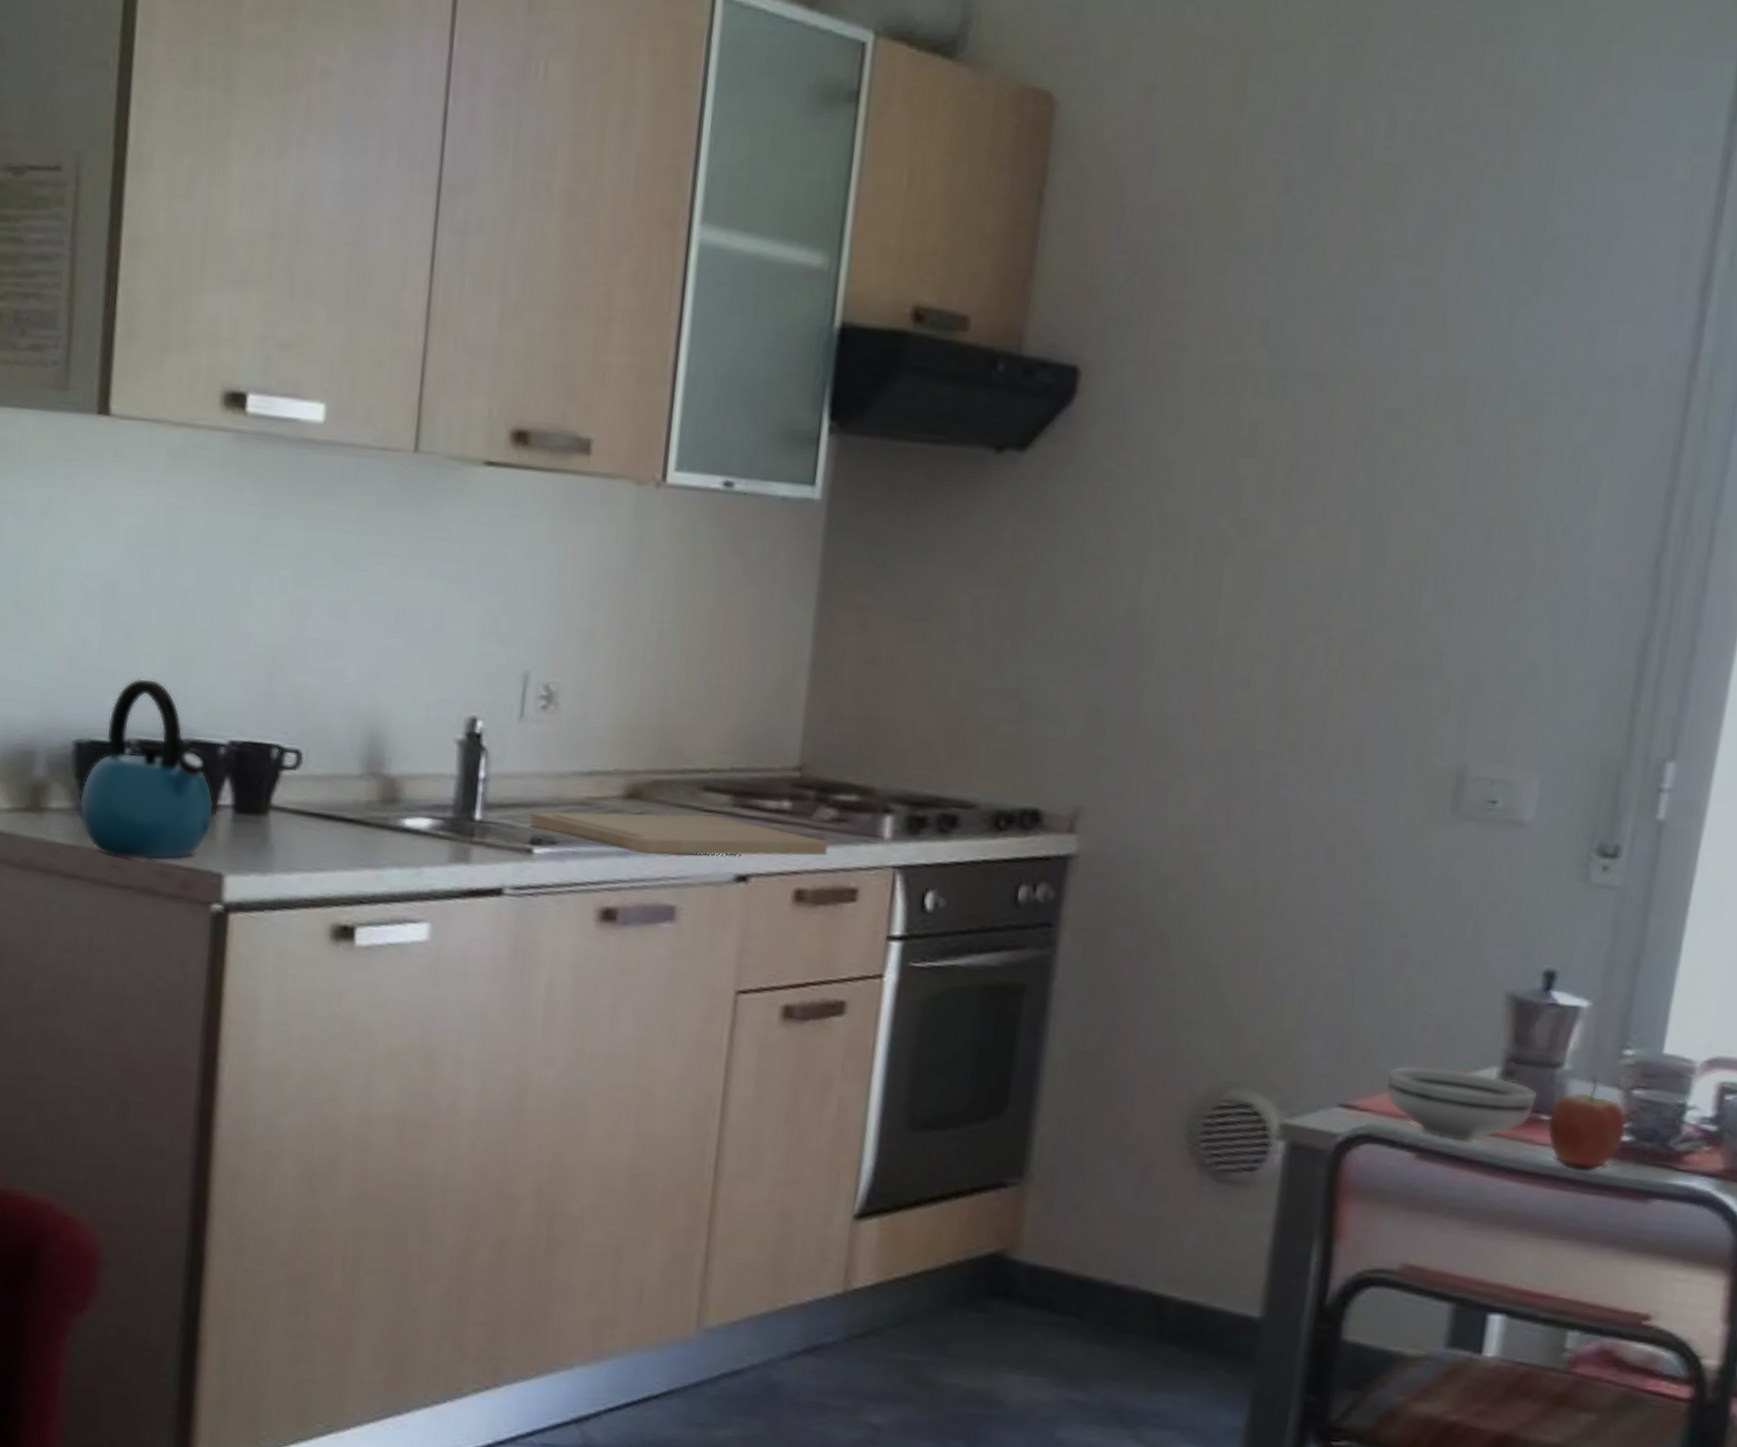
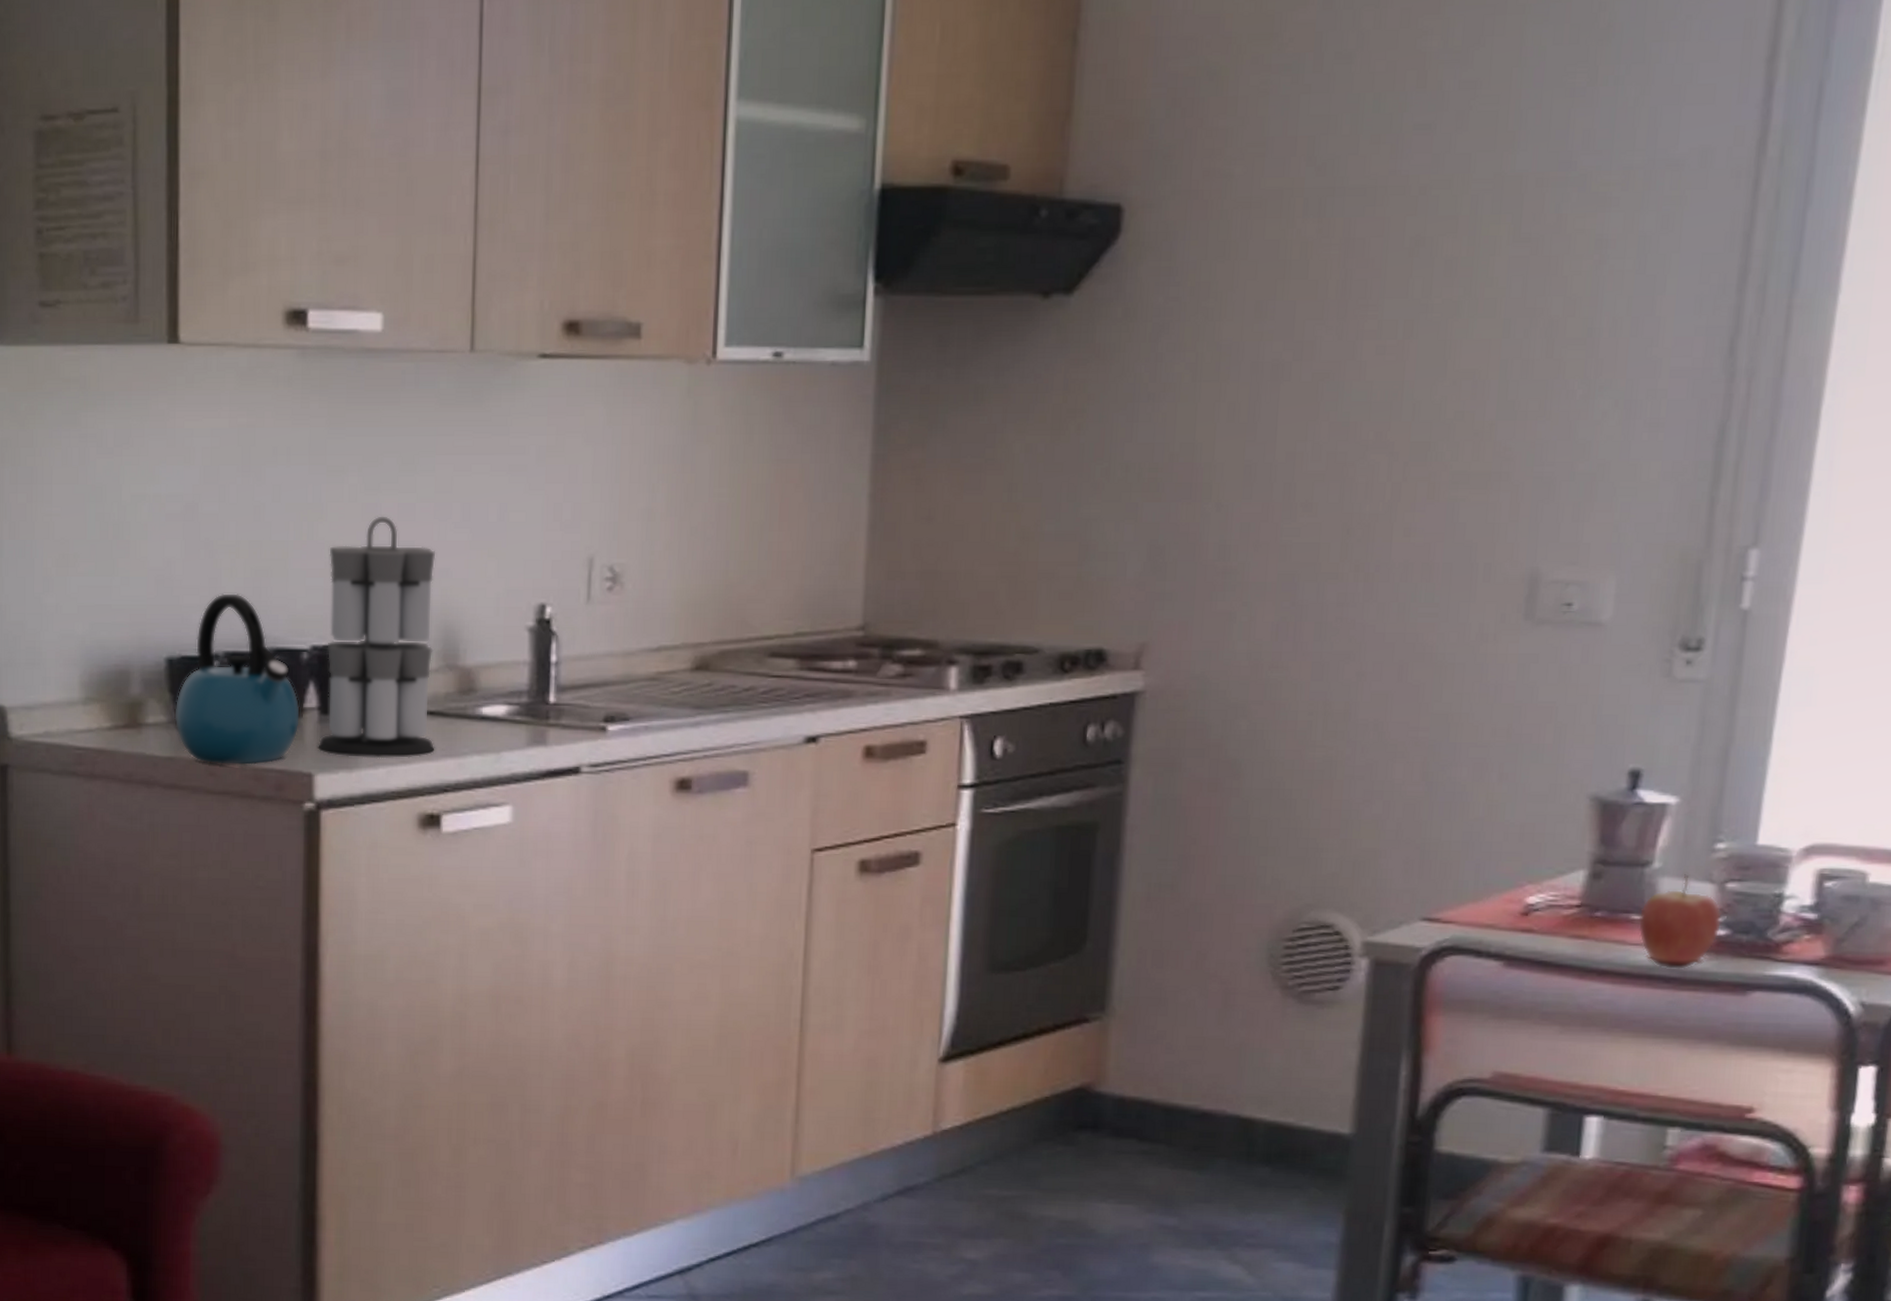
spice rack: none [230,612,366,866] -> present [318,516,436,759]
cutting board: present [529,811,828,856] -> none [602,680,895,723]
bowl: present [1385,1065,1538,1142] -> none [1469,874,1628,946]

